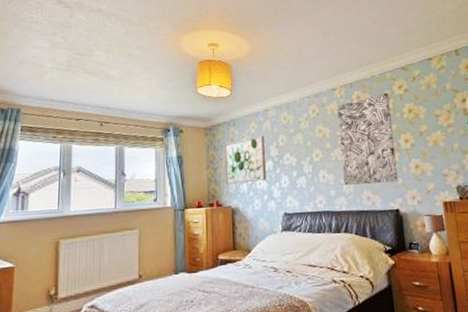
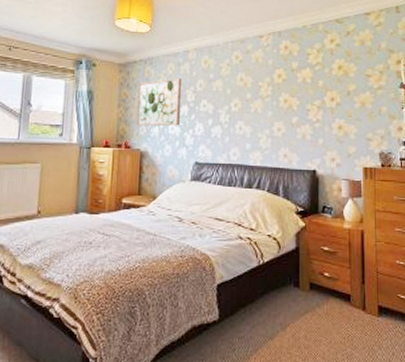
wall art: present [337,92,398,185] -> none [261,45,319,141]

